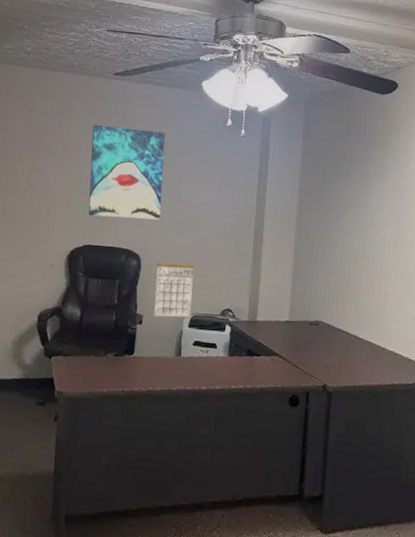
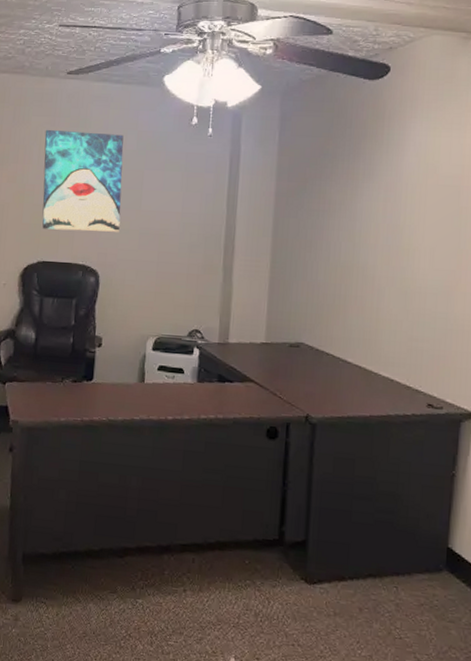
calendar: present [154,251,195,318] -> none [114,266,158,340]

